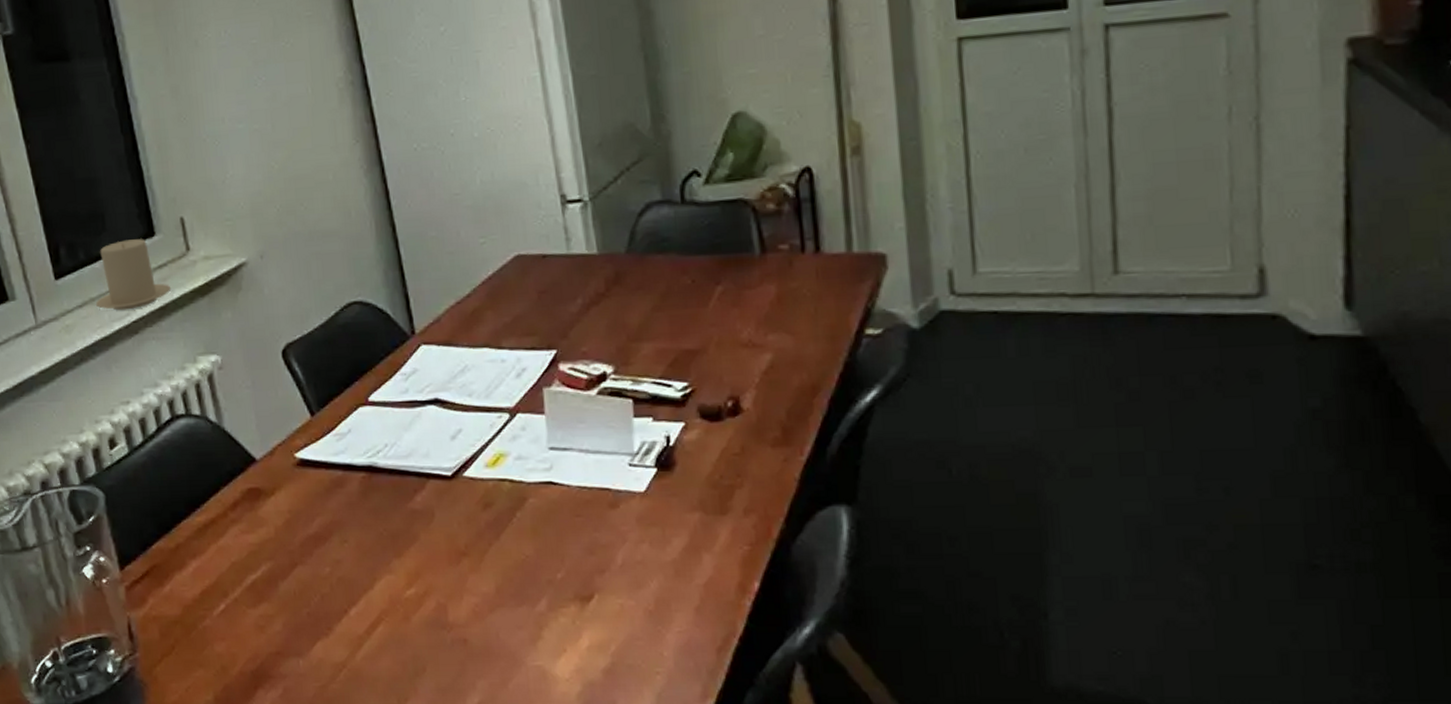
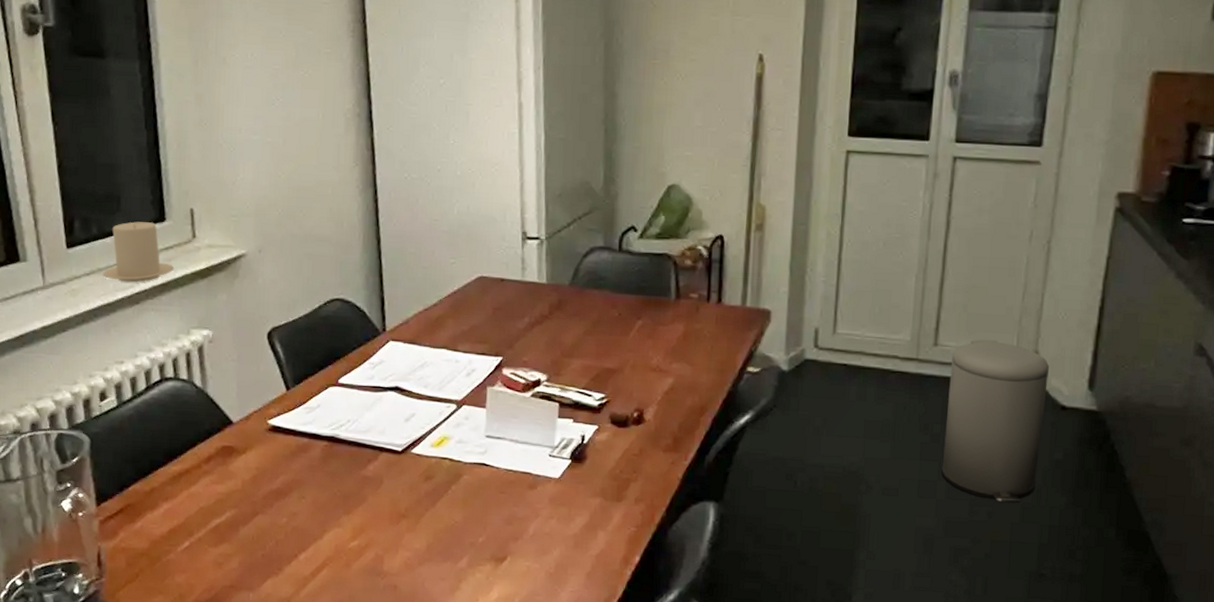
pedal bin: none [1141,257,1288,474] -> present [941,339,1050,504]

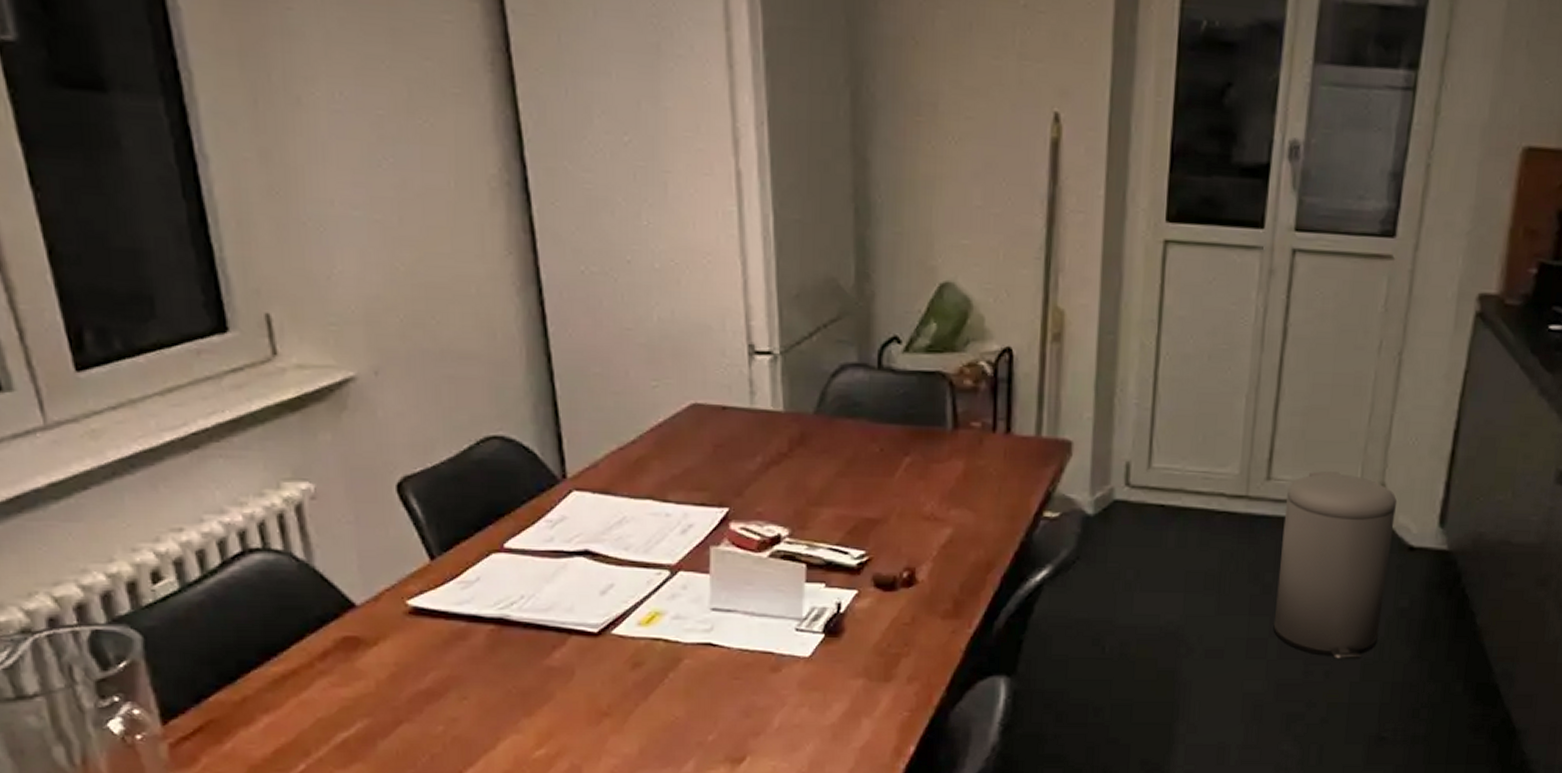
candle: present [102,221,175,283] -> none [136,332,249,419]

